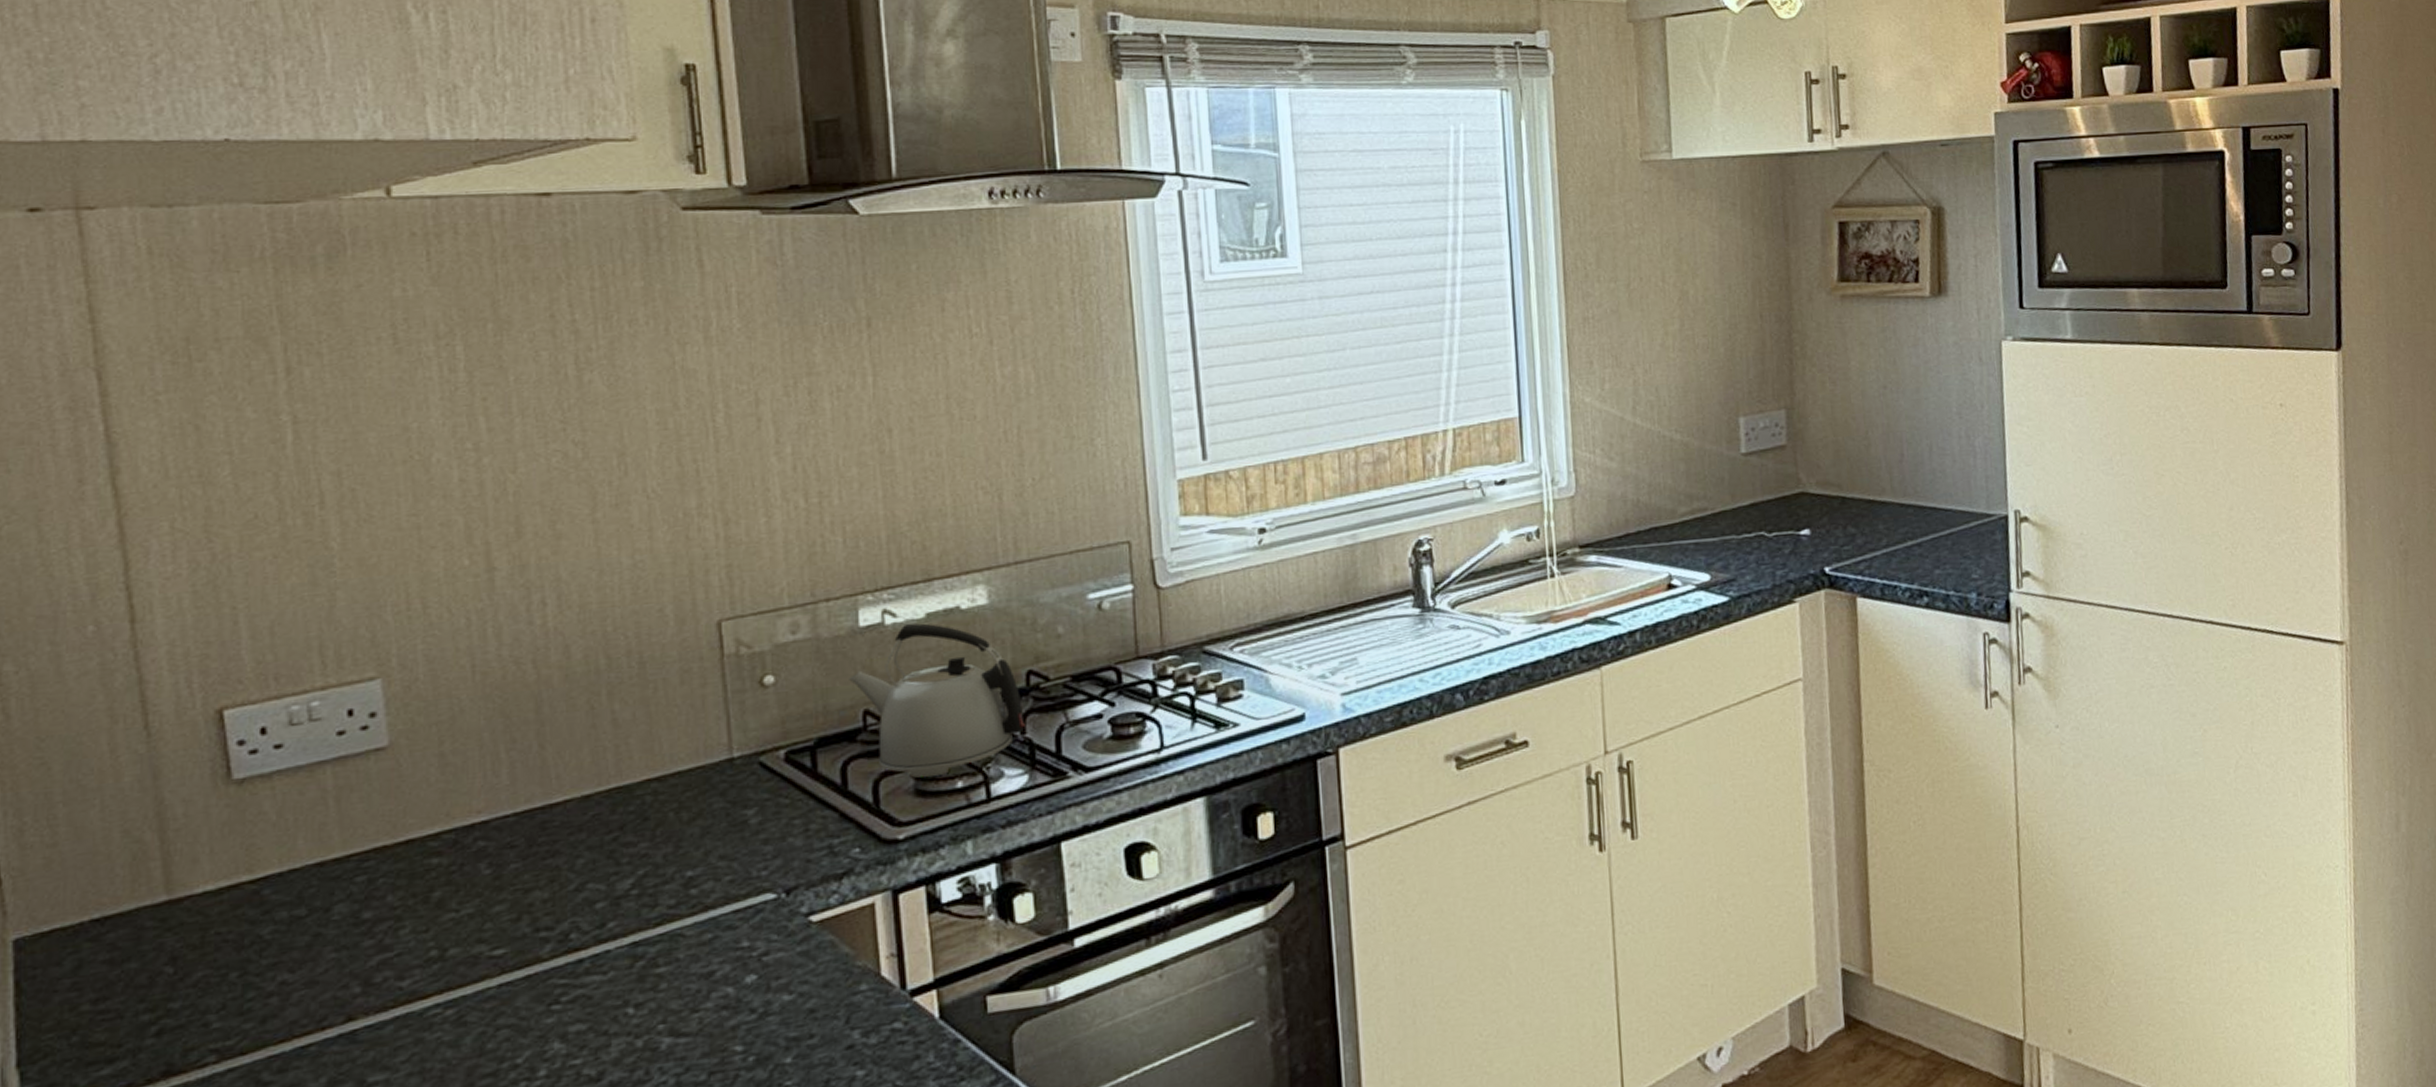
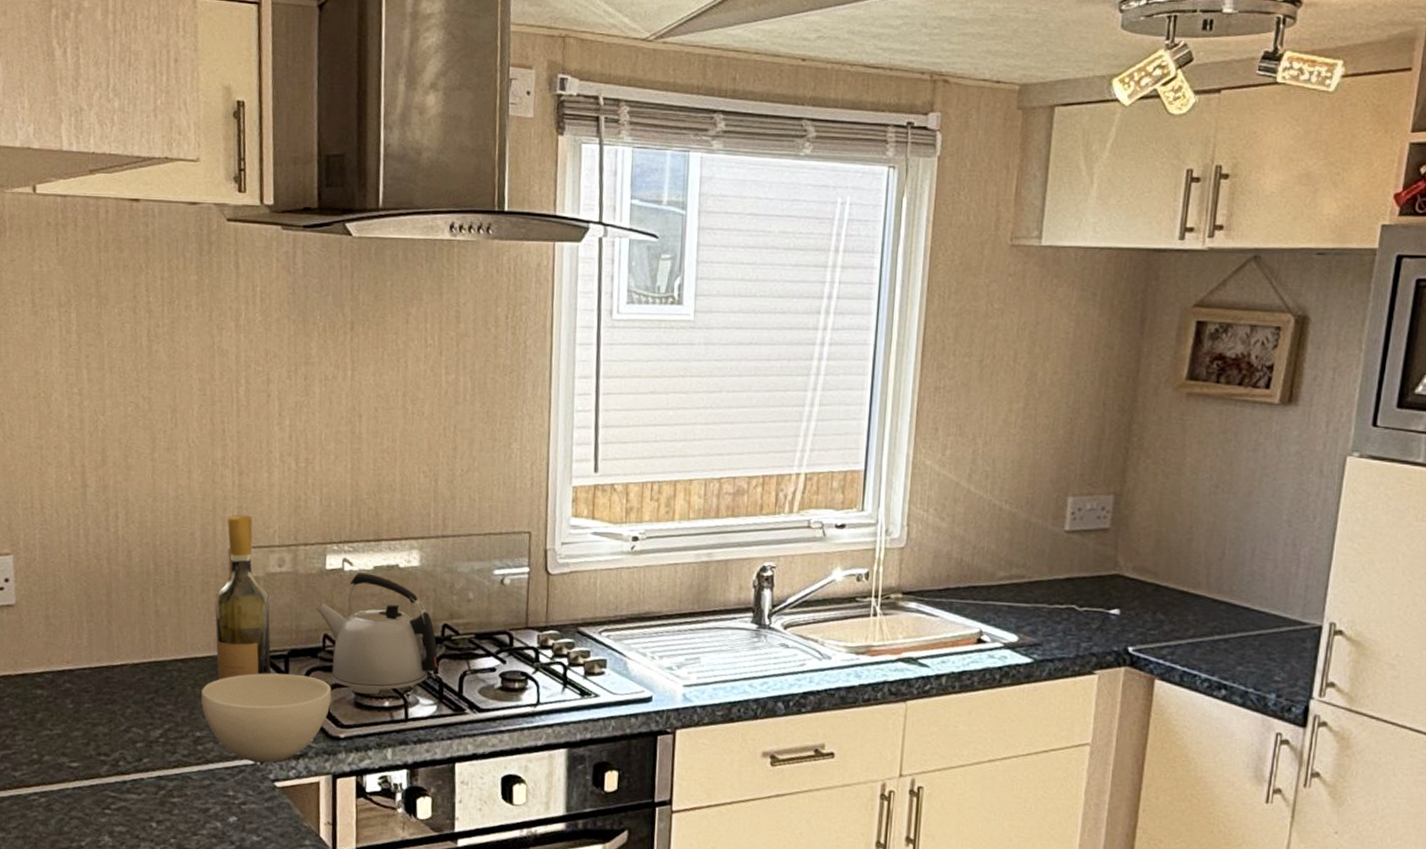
bowl: none [691,767,882,896] -> present [201,673,332,763]
bottle: none [701,573,792,796] -> present [214,514,271,680]

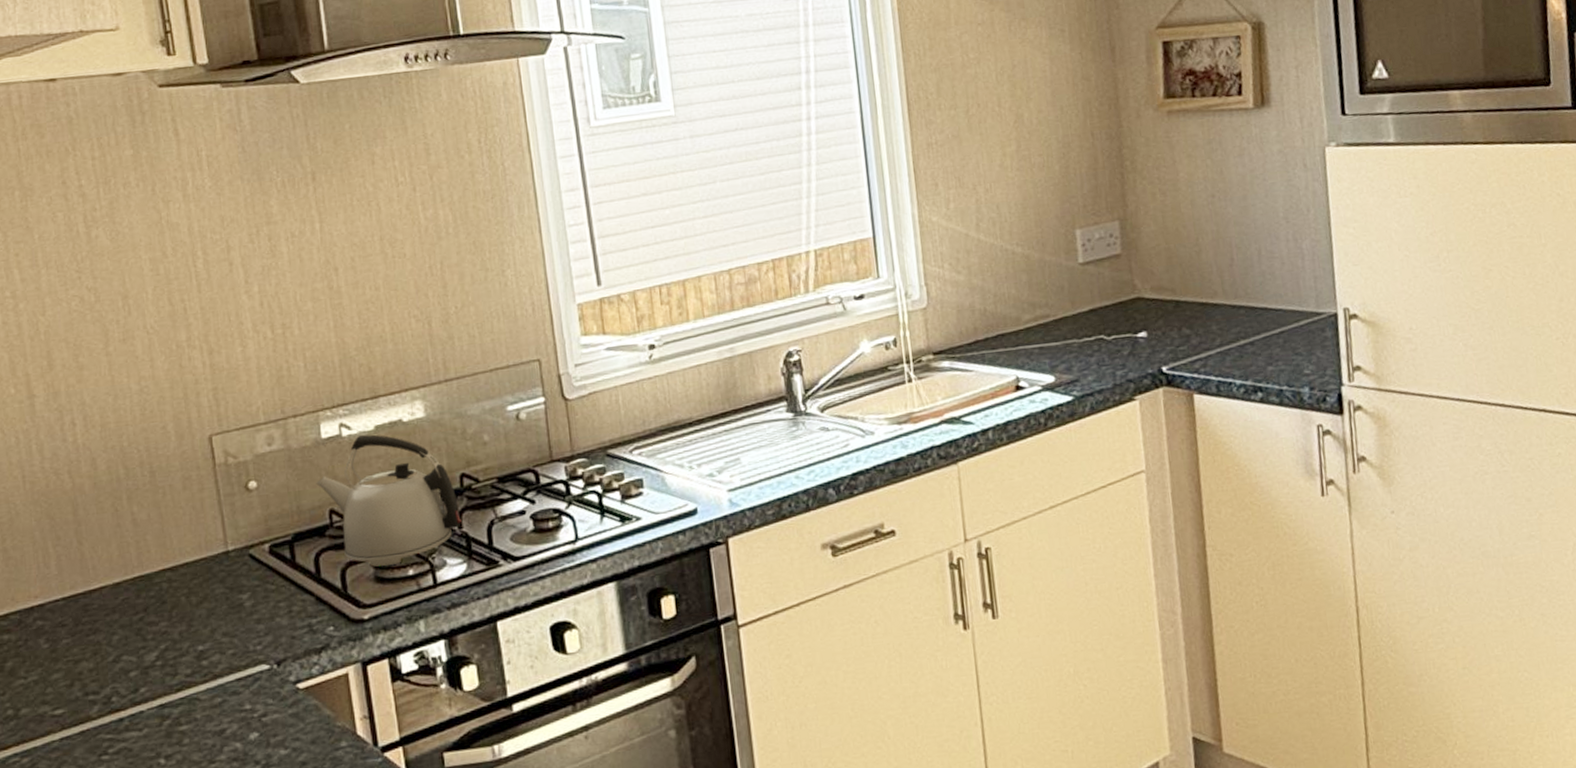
bowl: present [201,673,332,763] -> none [198,558,349,667]
bottle: present [214,514,271,680] -> none [200,395,276,583]

